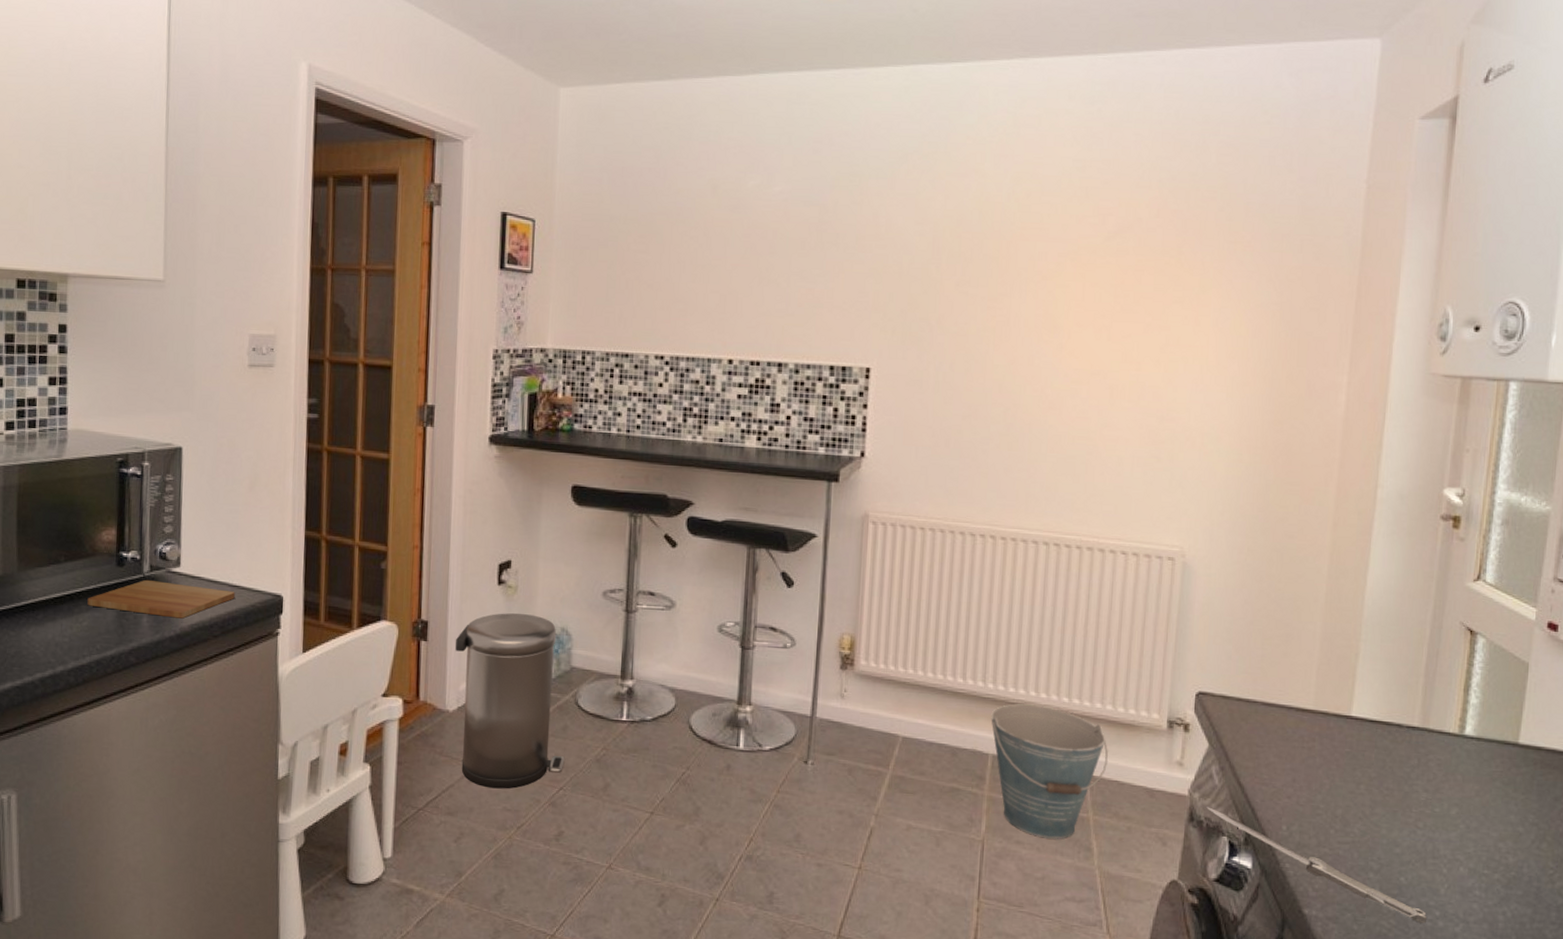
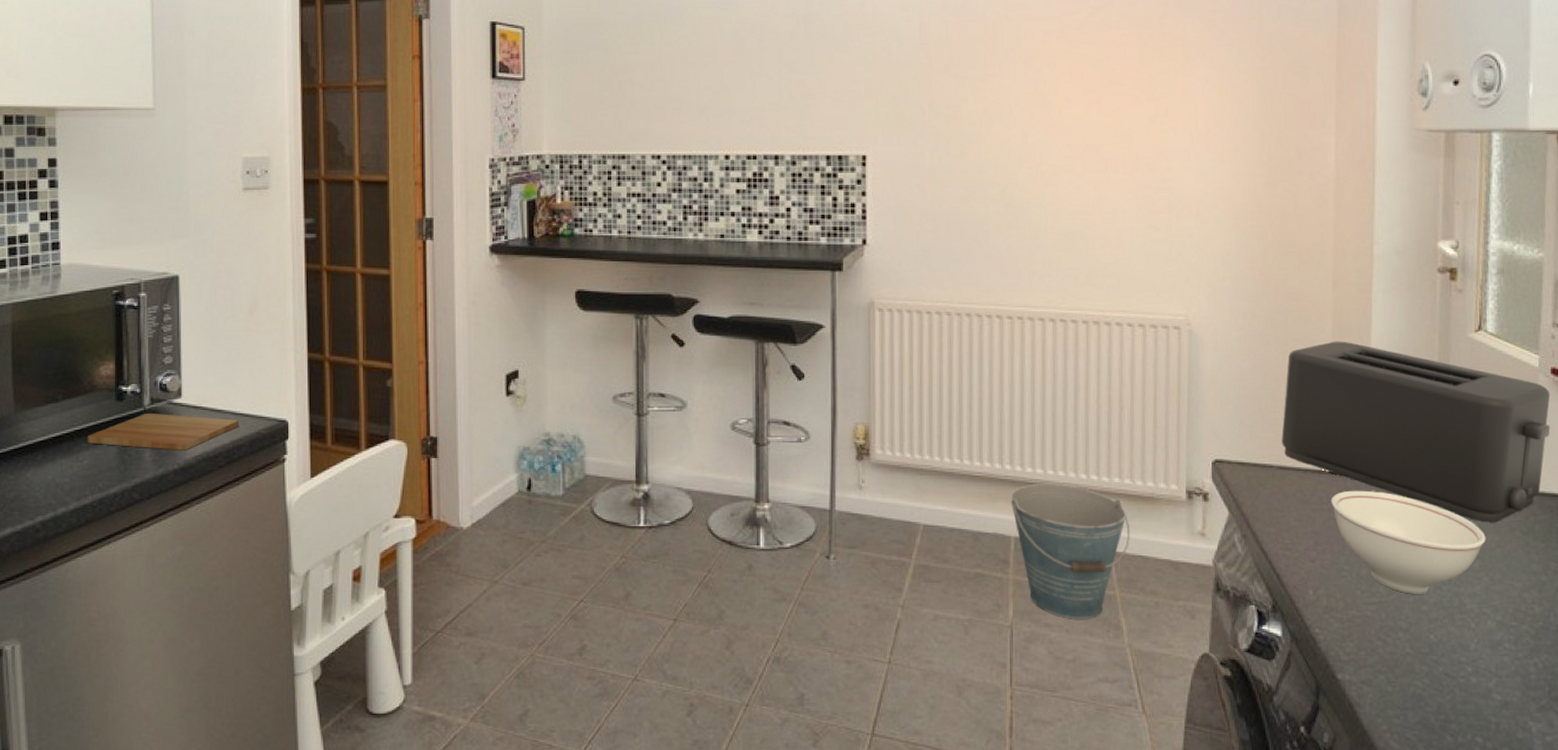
pedal bin: present [455,613,566,789] -> none [467,424,585,605]
knife: present [1205,807,1428,924] -> none [1230,576,1460,681]
toaster: none [1267,581,1545,772] -> present [1281,341,1551,523]
bowl: none [1312,730,1466,837] -> present [1331,490,1486,594]

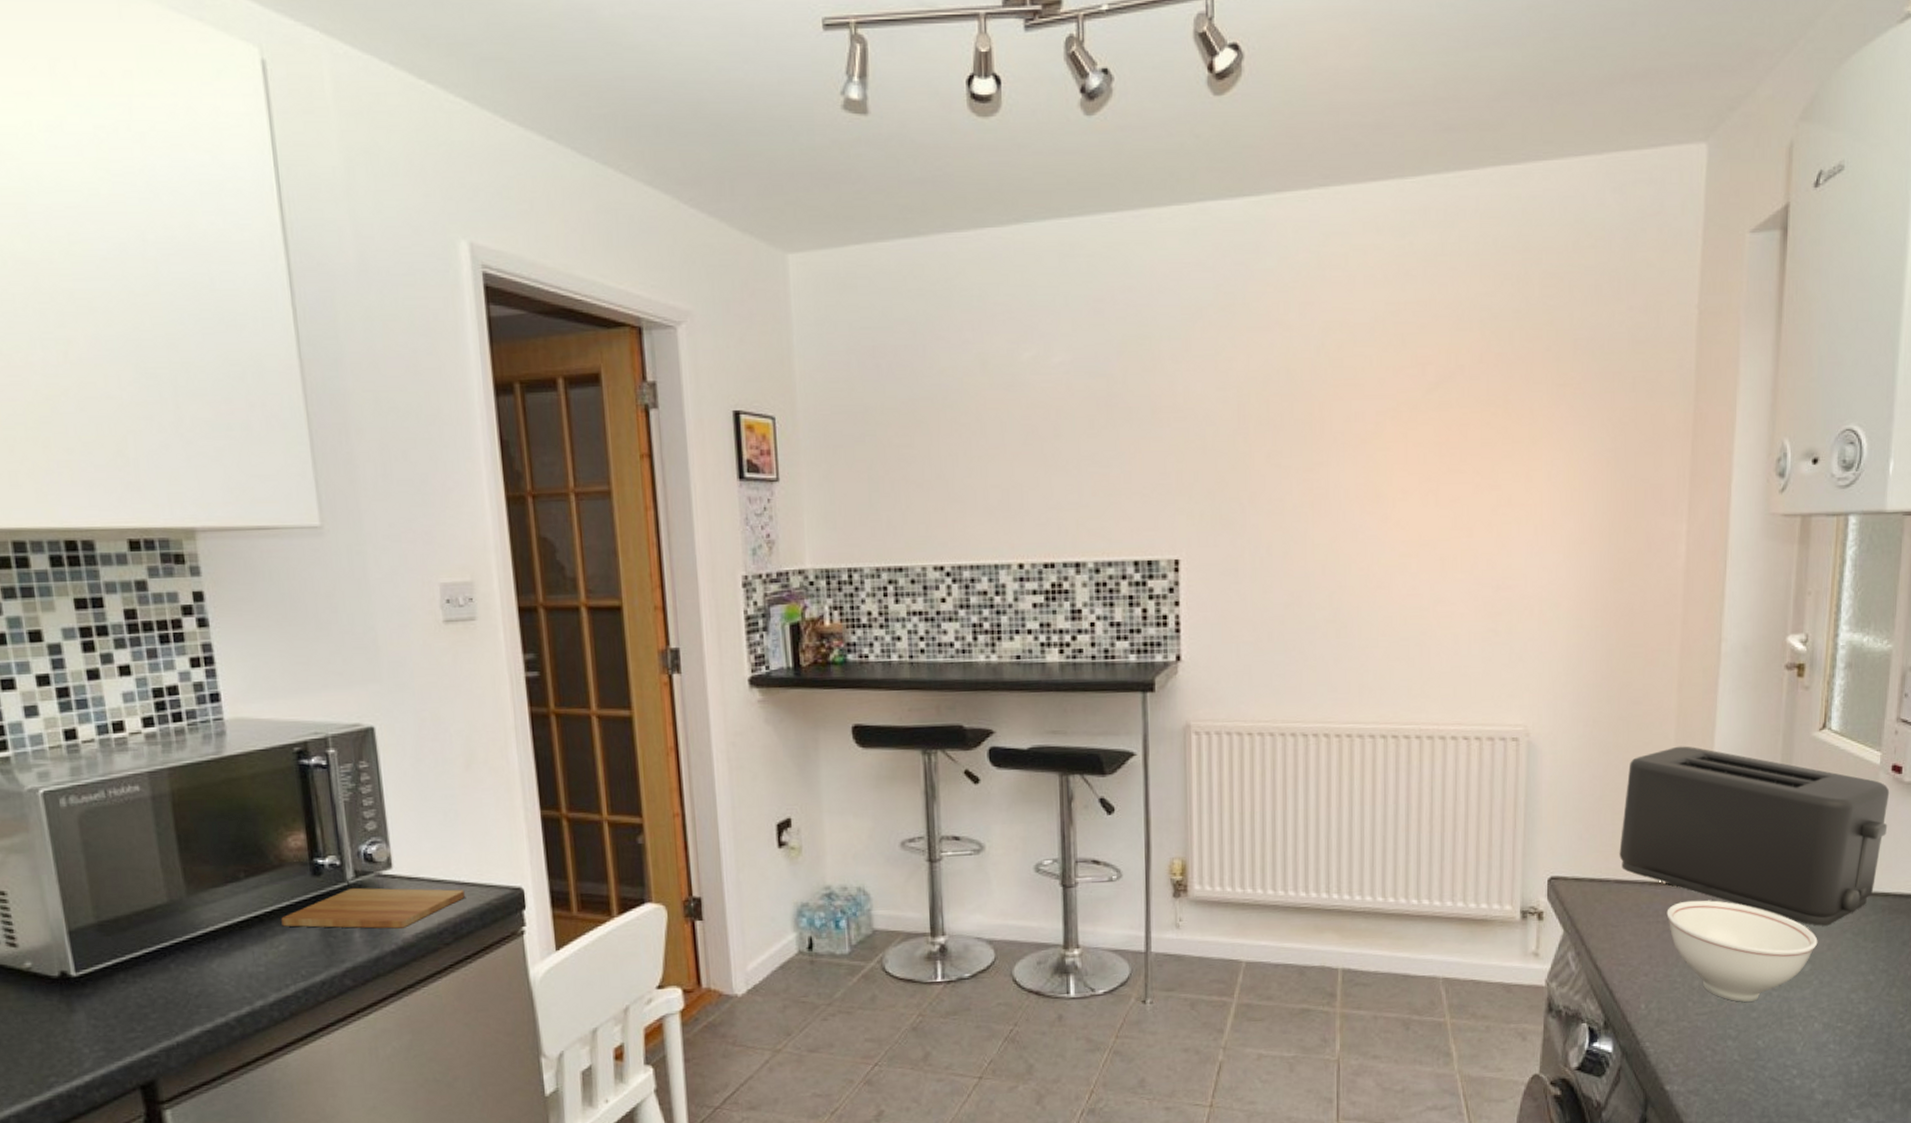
bucket: present [1010,484,1130,620] -> none [1338,911,1462,1050]

